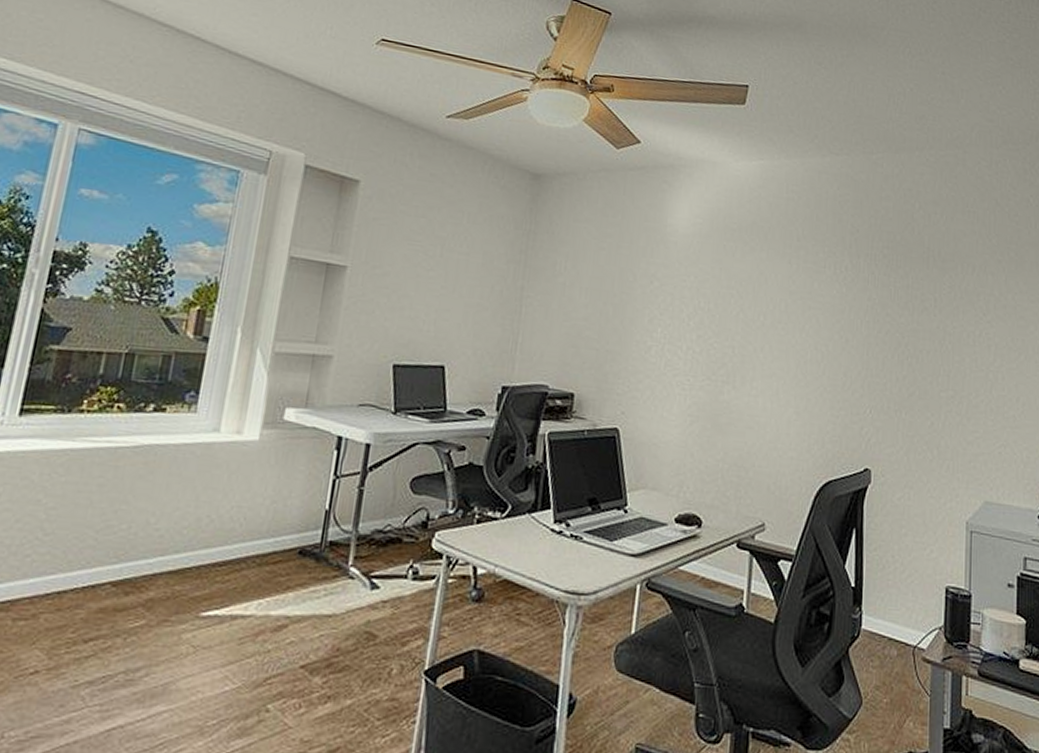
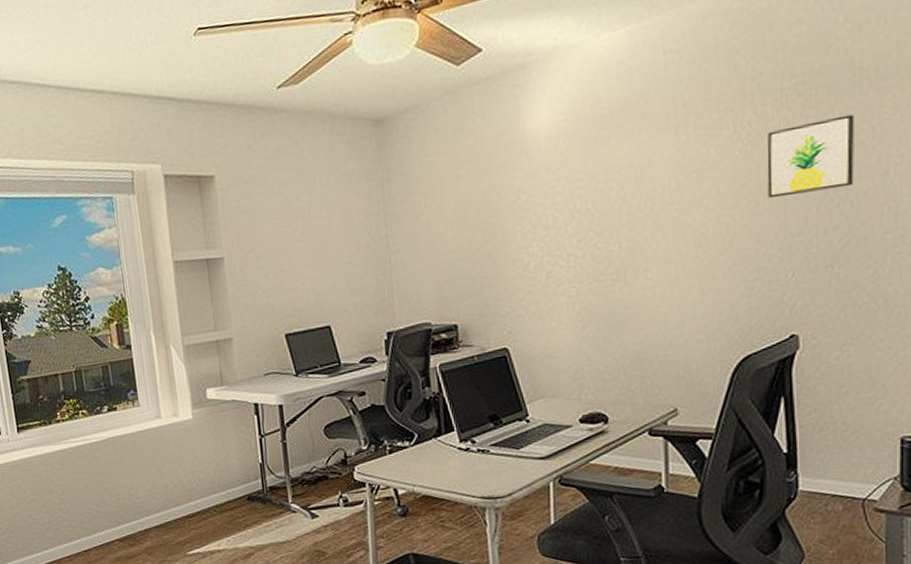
wall art: none [856,280,923,344] -> present [767,114,855,199]

